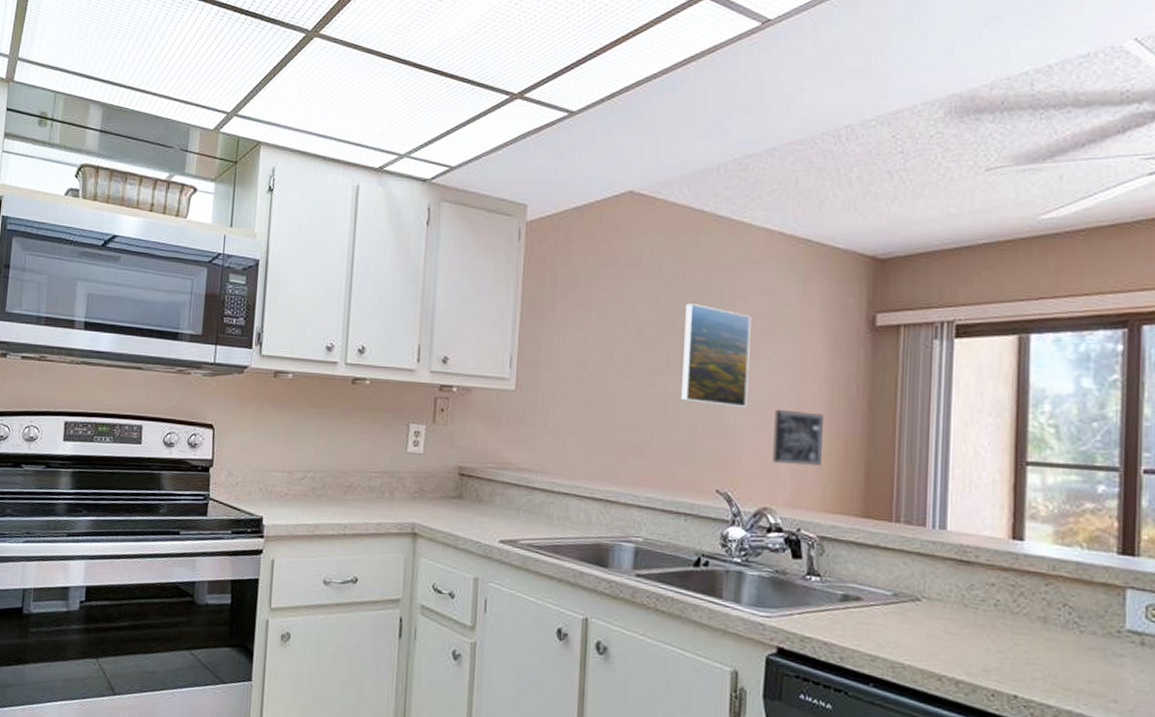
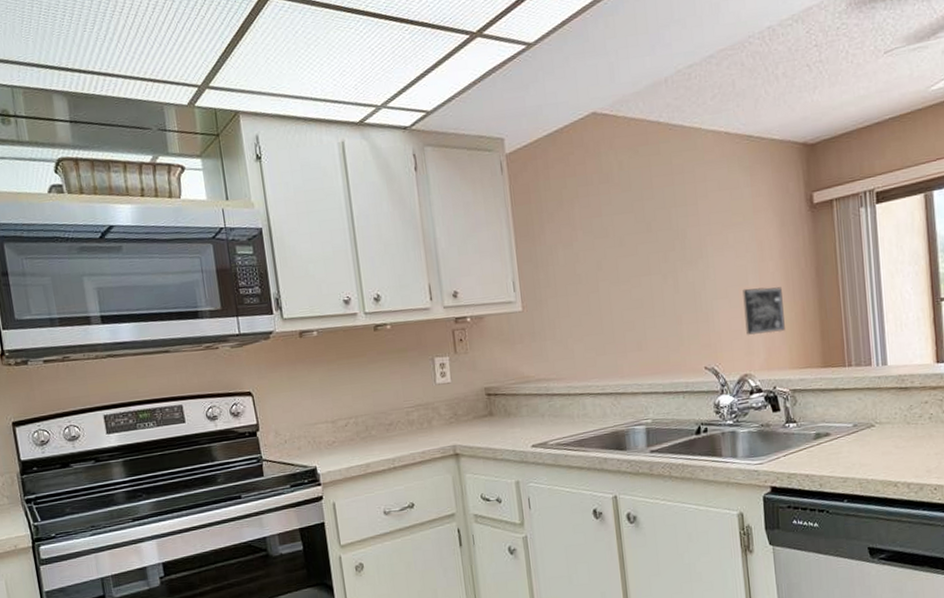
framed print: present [681,304,751,407] -> none [657,207,720,295]

